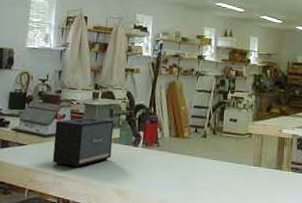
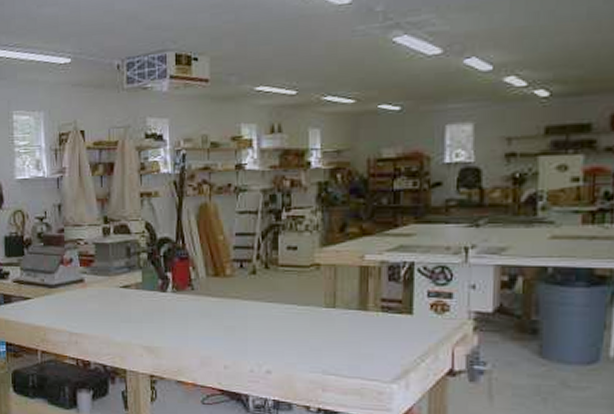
speaker: present [52,117,114,168] -> none [62,260,134,322]

